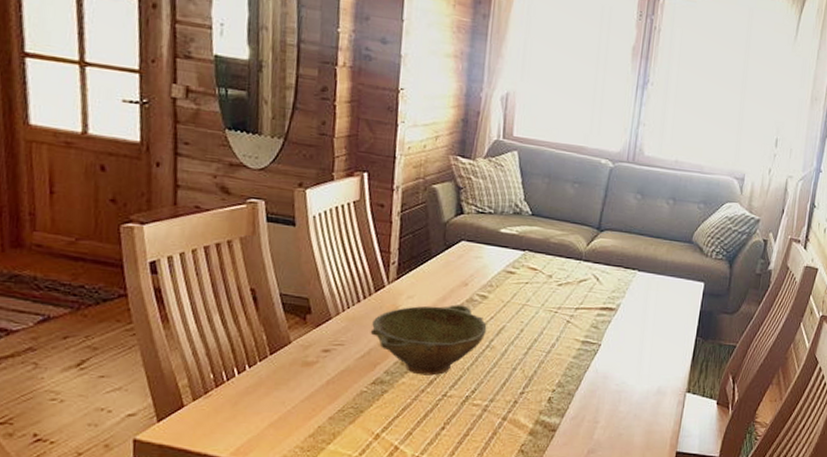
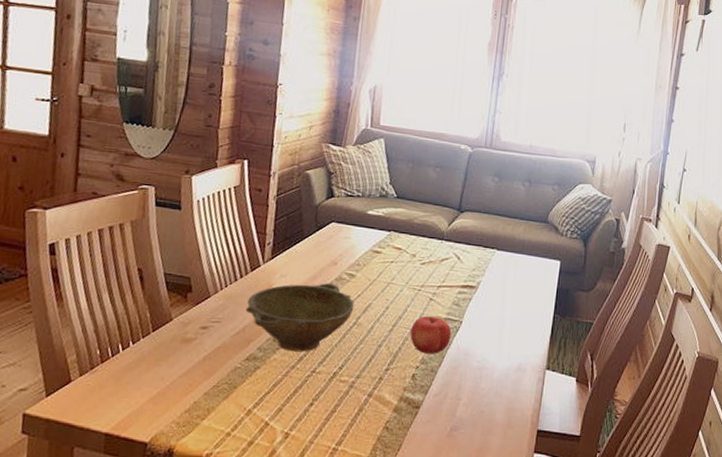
fruit: none [546,338,590,378] -> present [410,315,452,354]

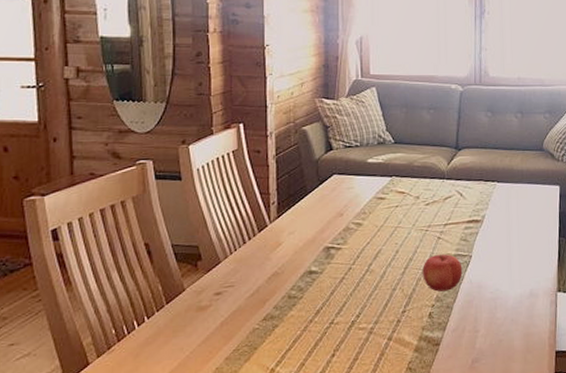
bowl: present [245,283,355,352] -> none [257,234,365,306]

